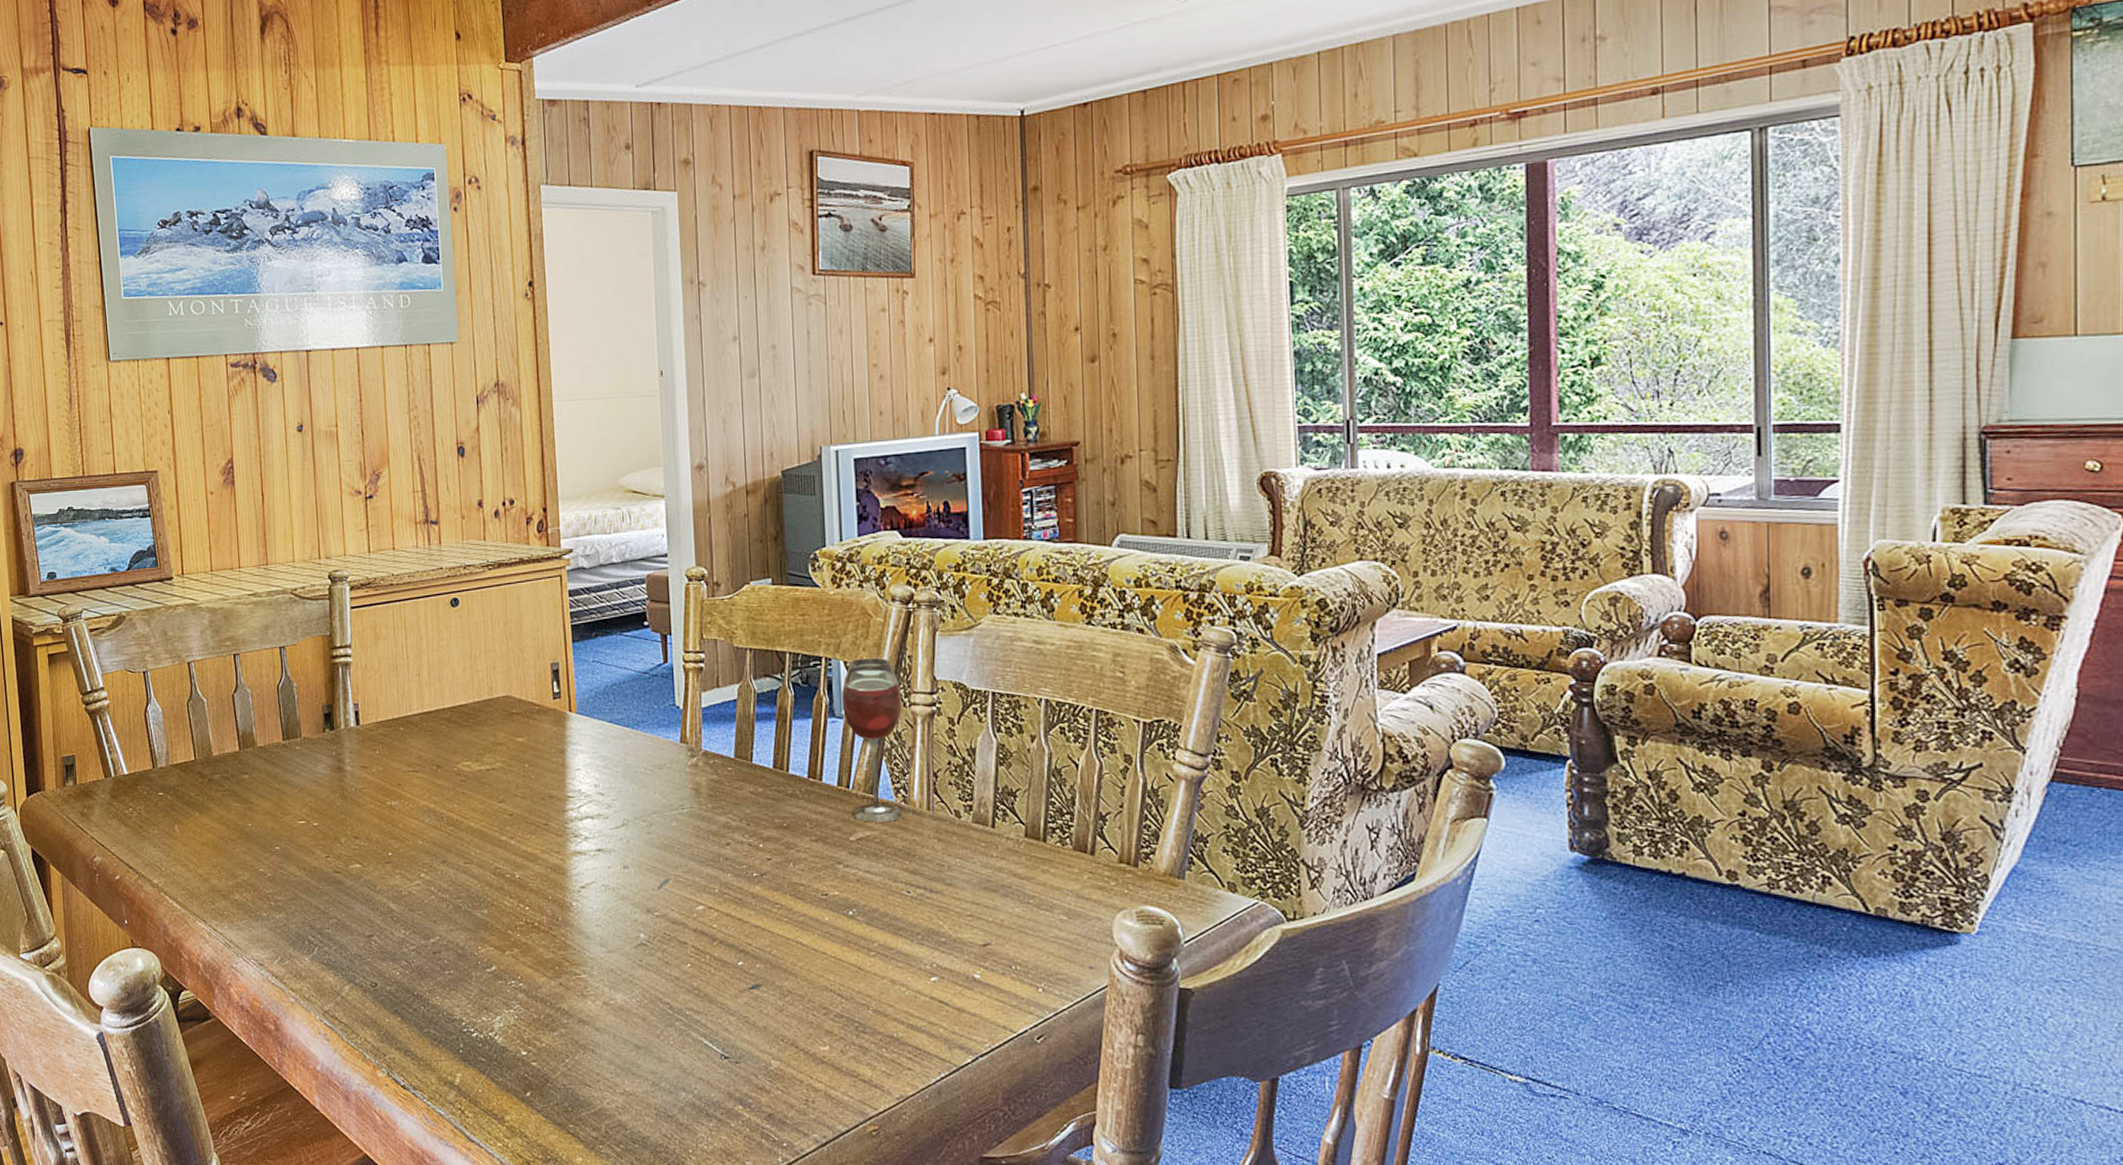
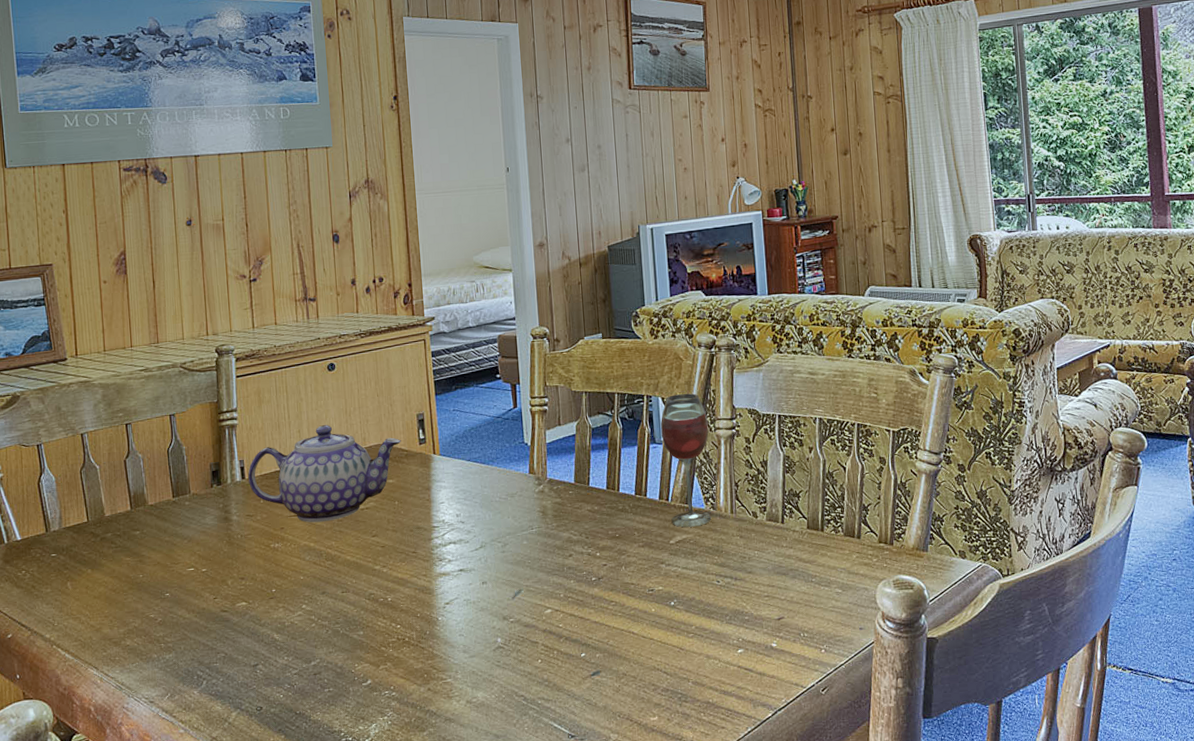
teapot: none [362,669,533,781] -> present [247,425,401,523]

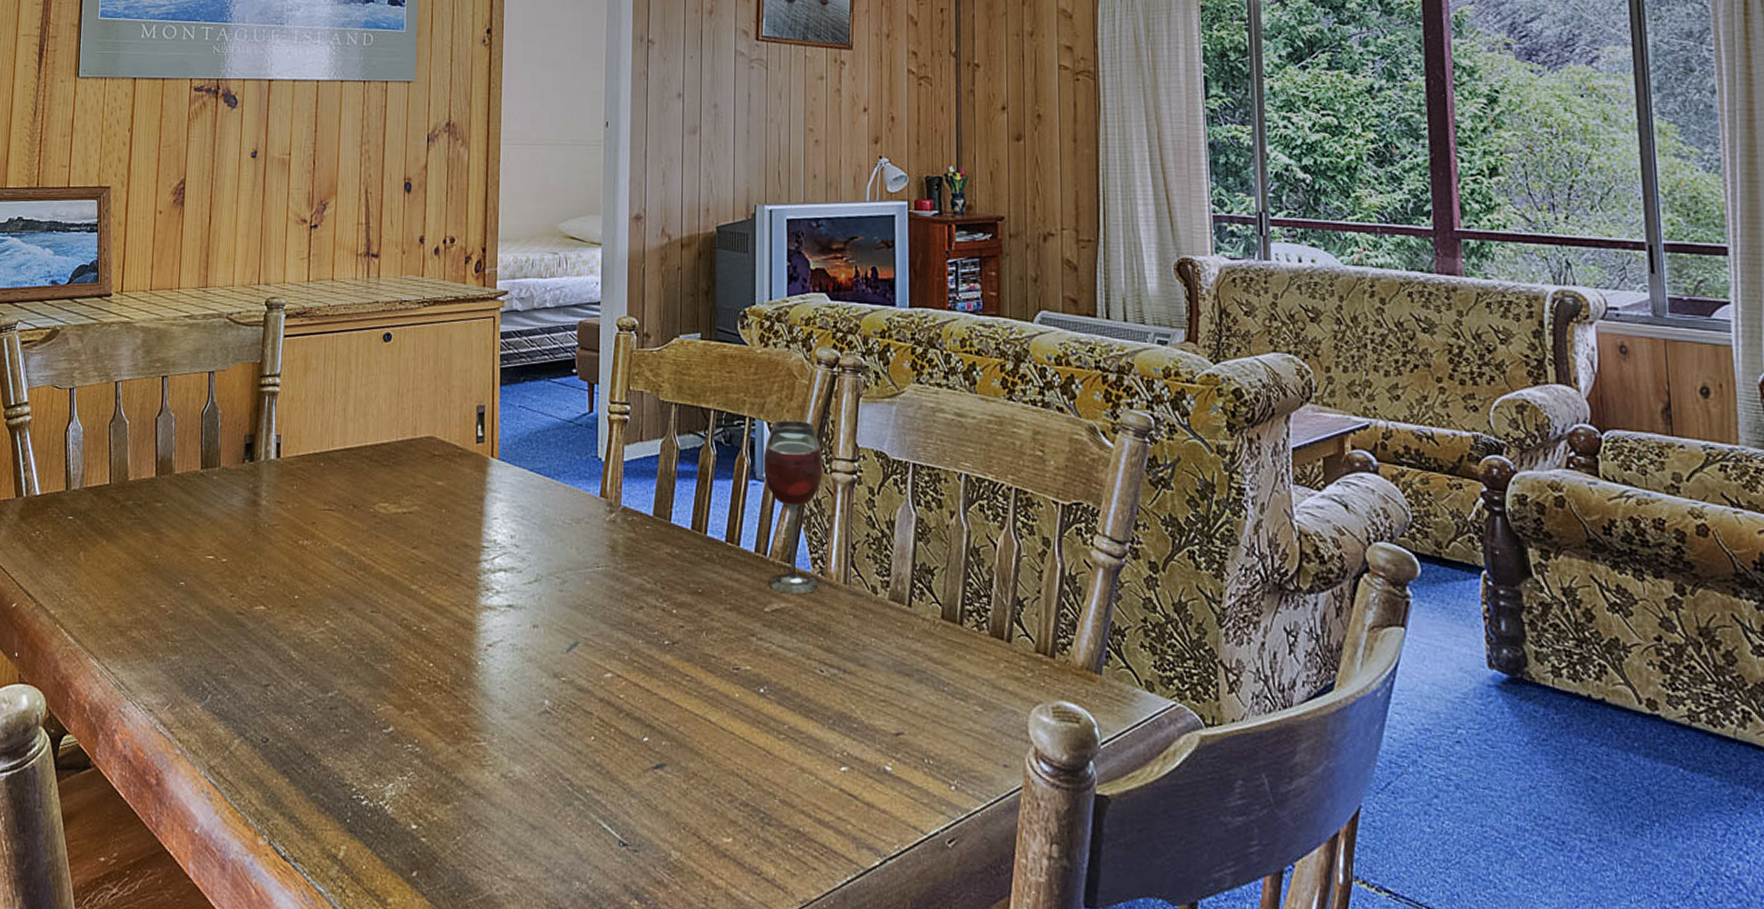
teapot: present [247,425,401,523] -> none [283,405,456,522]

